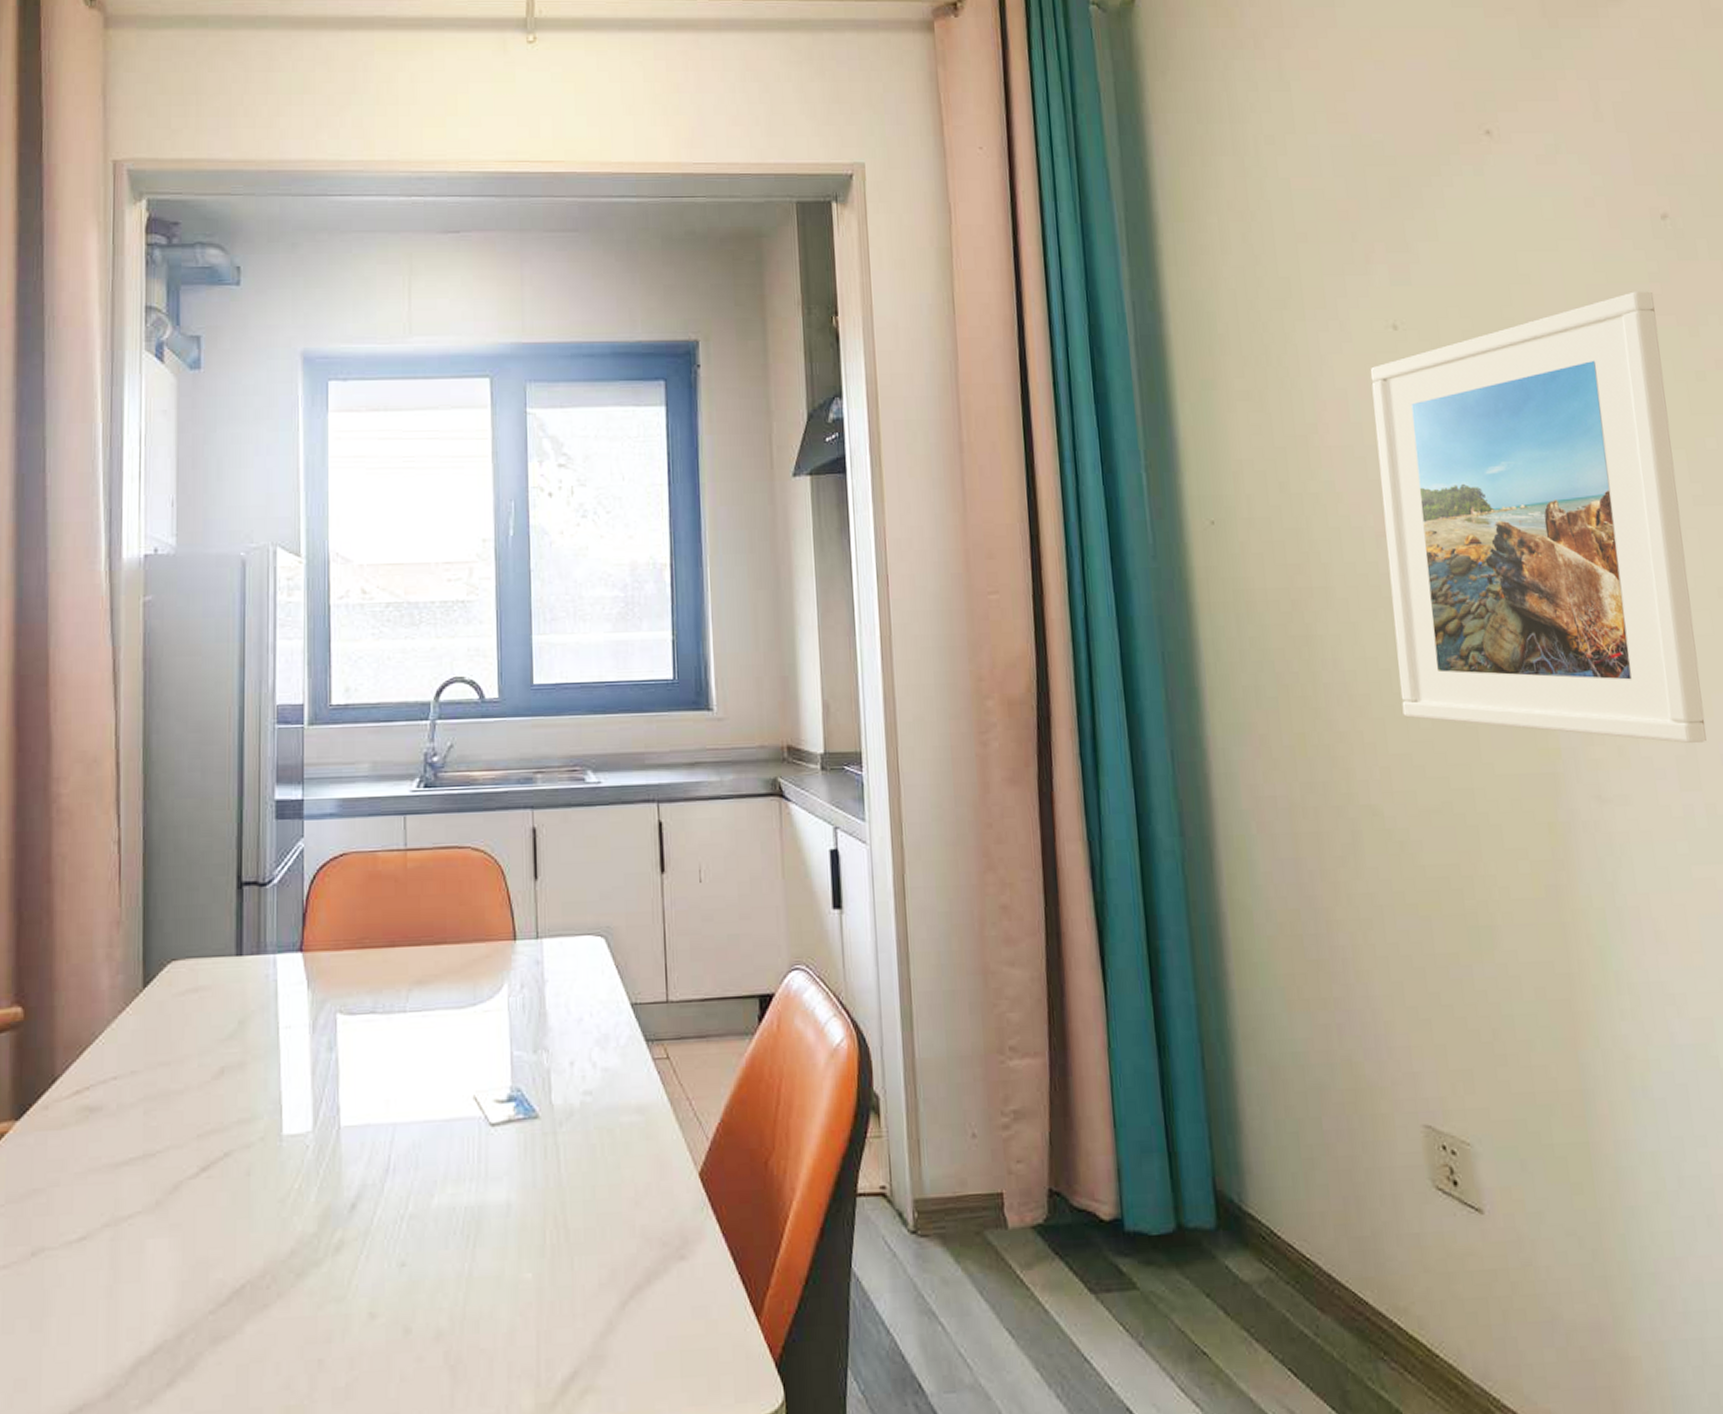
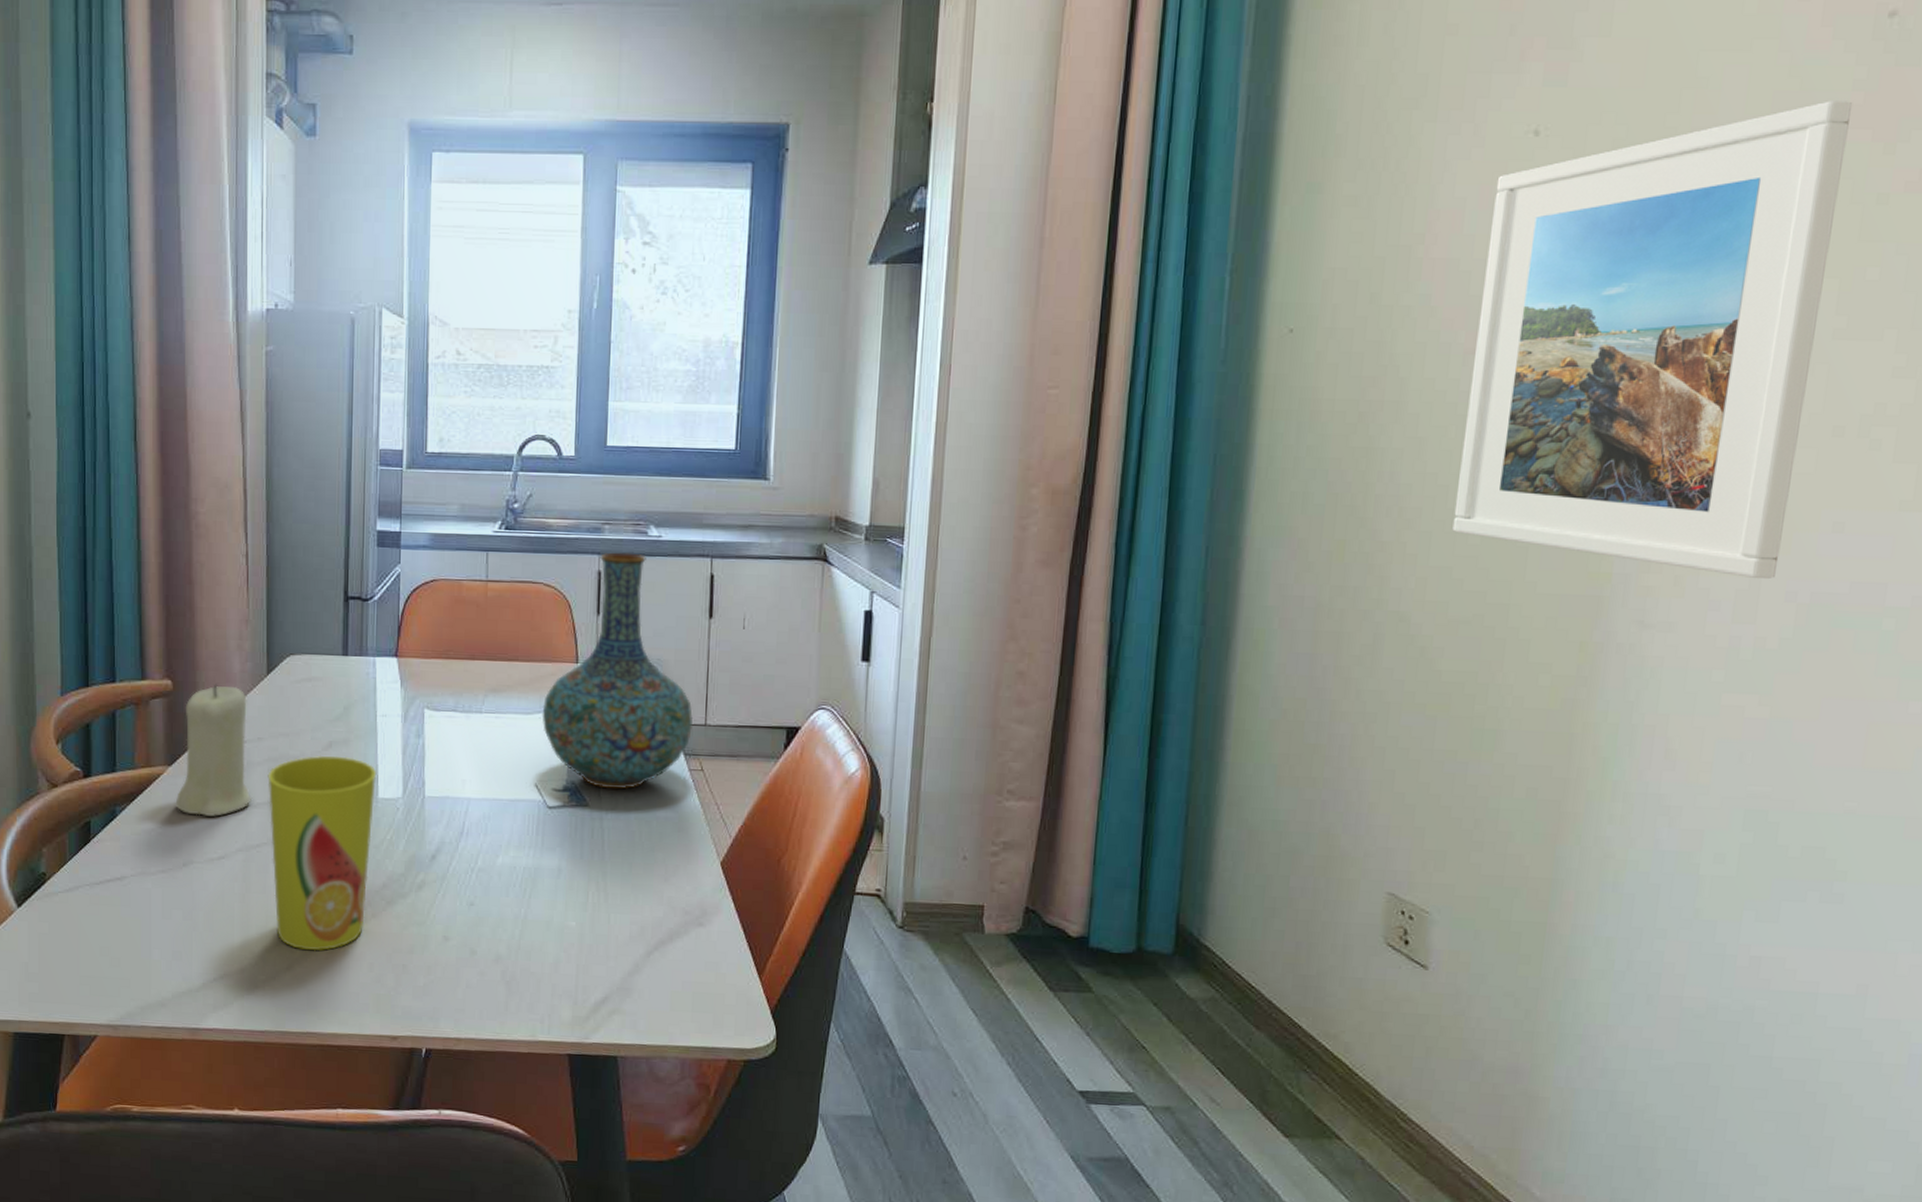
candle: none [23,1006,122,1184] -> present [175,684,251,817]
cup: none [143,1084,281,1355] -> present [267,755,377,952]
vase: none [477,804,654,1094] -> present [542,552,694,790]

